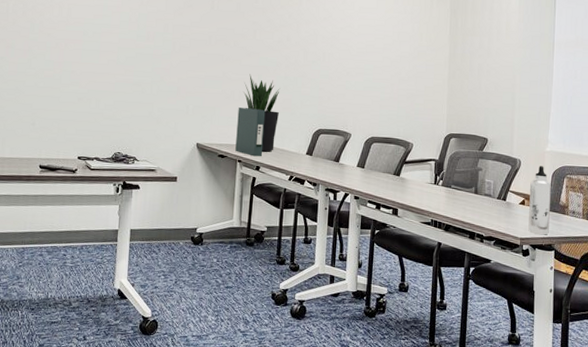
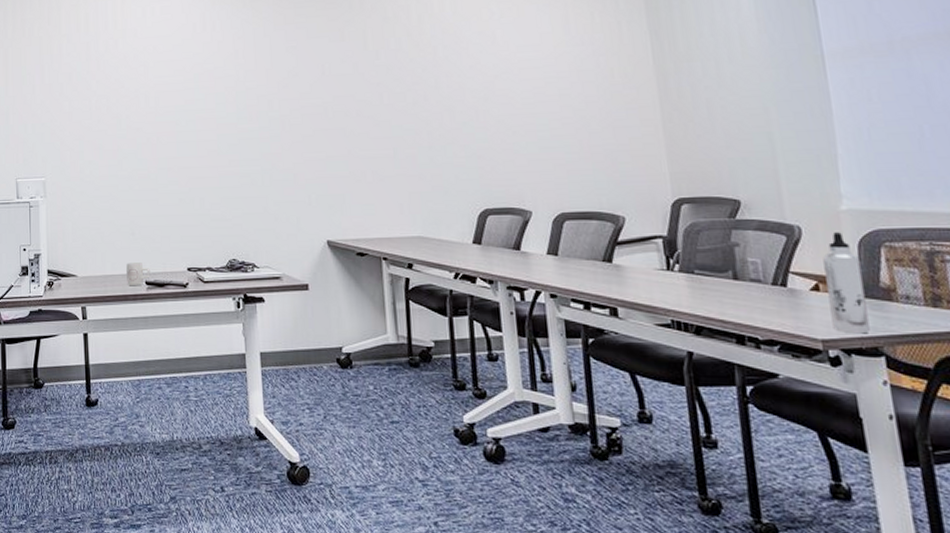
mug: none [22,148,45,169] -> present [126,263,150,286]
binder: present [235,107,266,157] -> none [373,190,414,252]
planter: present [244,74,280,152] -> none [377,148,429,244]

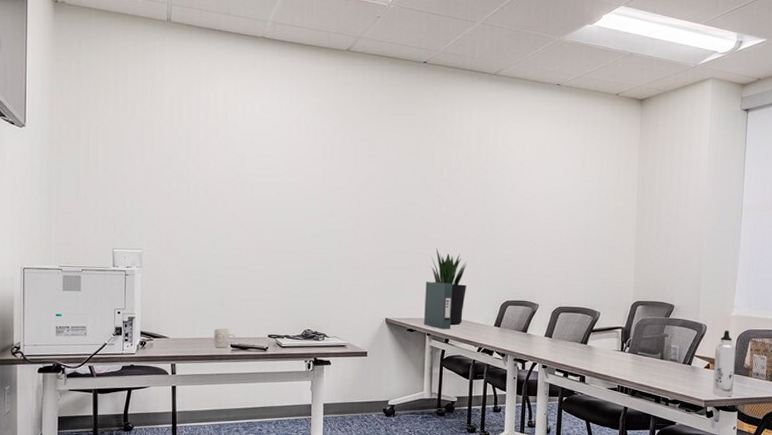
binder: none [373,190,414,252] -> present [424,282,453,330]
planter: none [377,148,429,244] -> present [431,248,467,325]

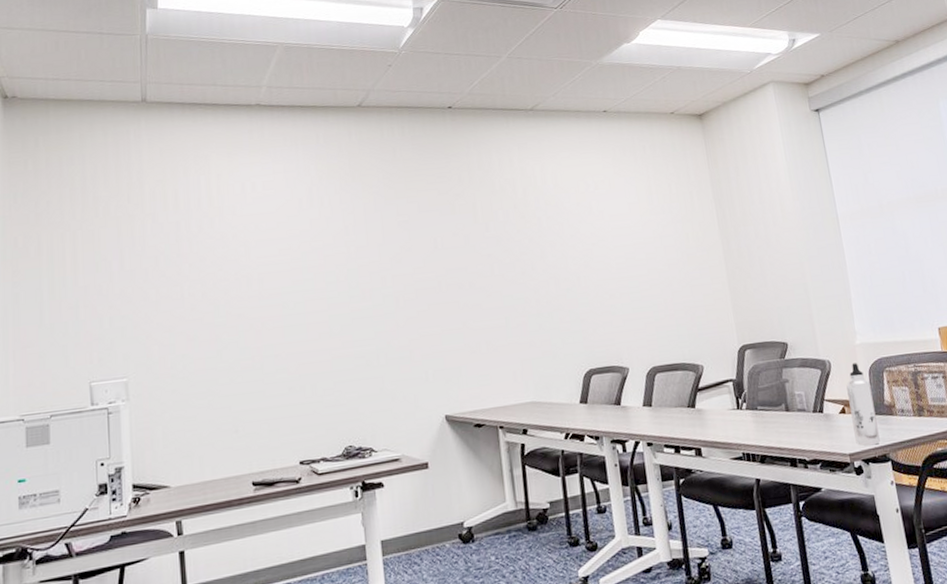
mug: present [214,328,235,348] -> none [229,462,258,490]
binder: present [424,282,453,330] -> none [488,358,528,419]
planter: present [431,248,467,325] -> none [490,318,541,410]

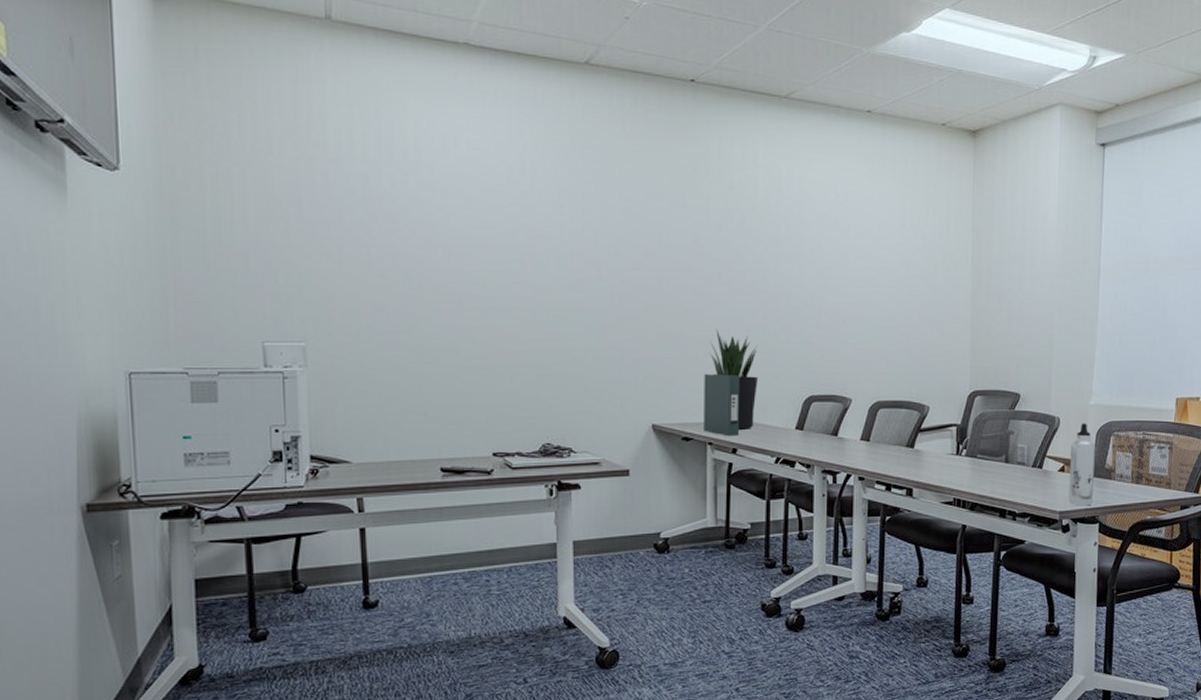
binder: none [488,358,528,419] -> present [704,374,740,437]
planter: none [490,318,541,410] -> present [710,329,758,429]

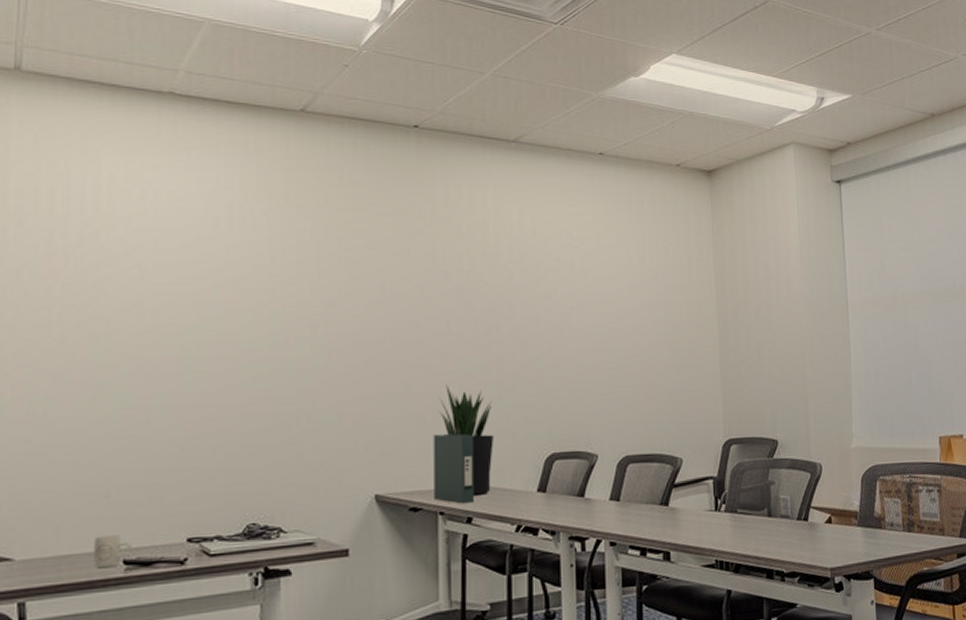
mug: none [416,447,447,474] -> present [94,535,131,569]
water bottle: present [1069,423,1095,506] -> none [836,468,865,561]

